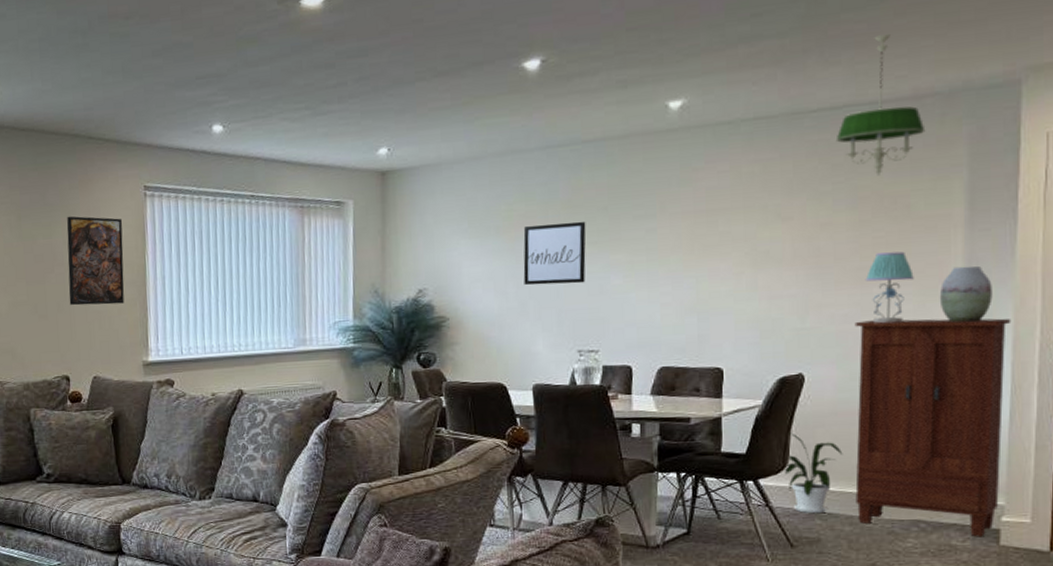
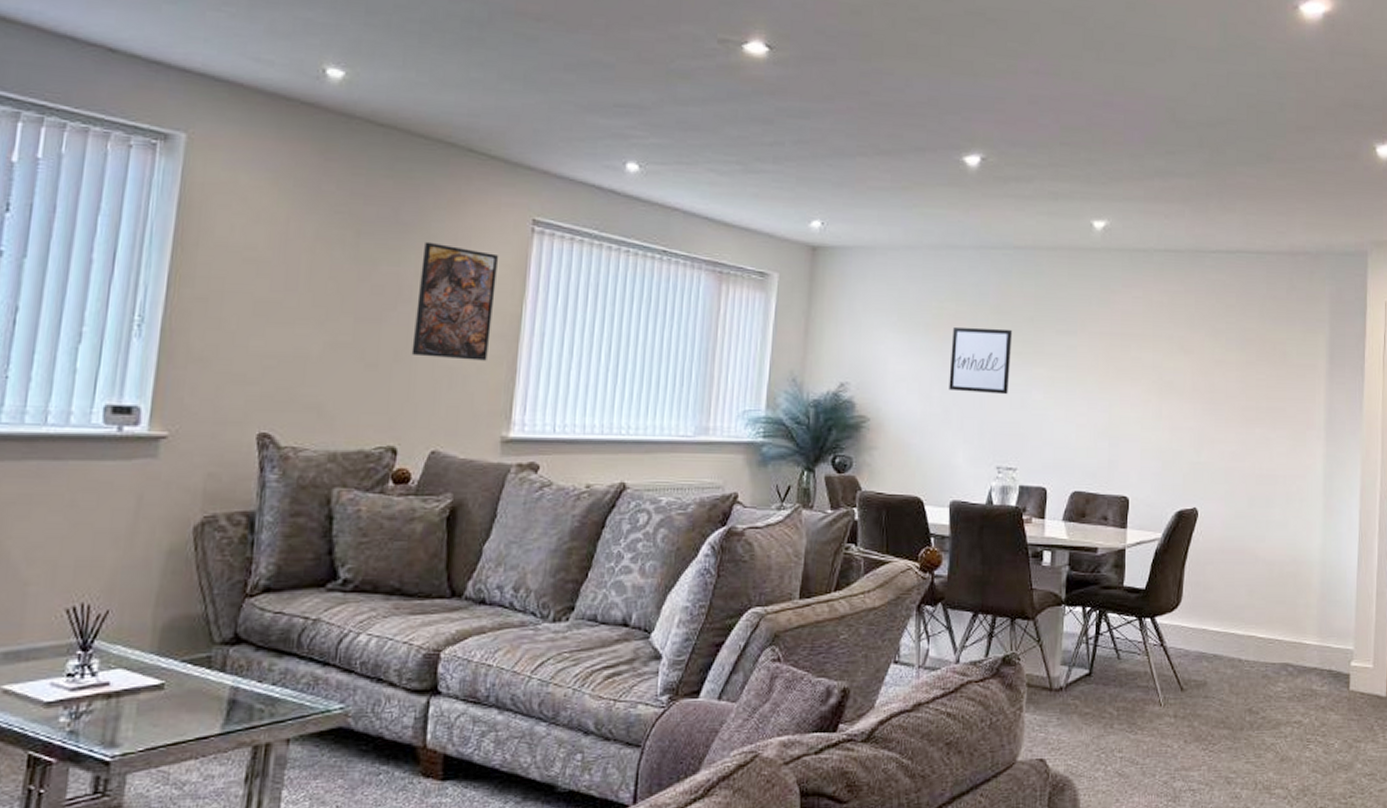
house plant: present [784,432,843,514] -> none [1178,569,1228,655]
chandelier: present [835,34,926,176] -> none [1229,191,1299,321]
cabinet: present [854,318,1011,537] -> none [1237,459,1360,682]
table lamp: present [865,251,914,323] -> none [1249,395,1287,464]
vase: present [939,266,993,323] -> none [1306,415,1346,470]

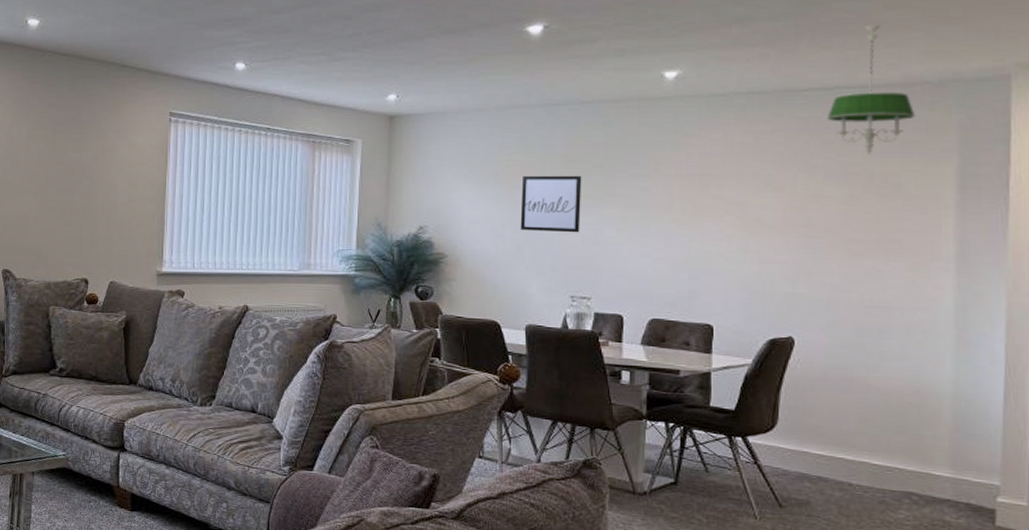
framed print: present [411,241,499,361] -> none [93,134,148,217]
chandelier: none [1229,191,1299,321] -> present [826,25,916,155]

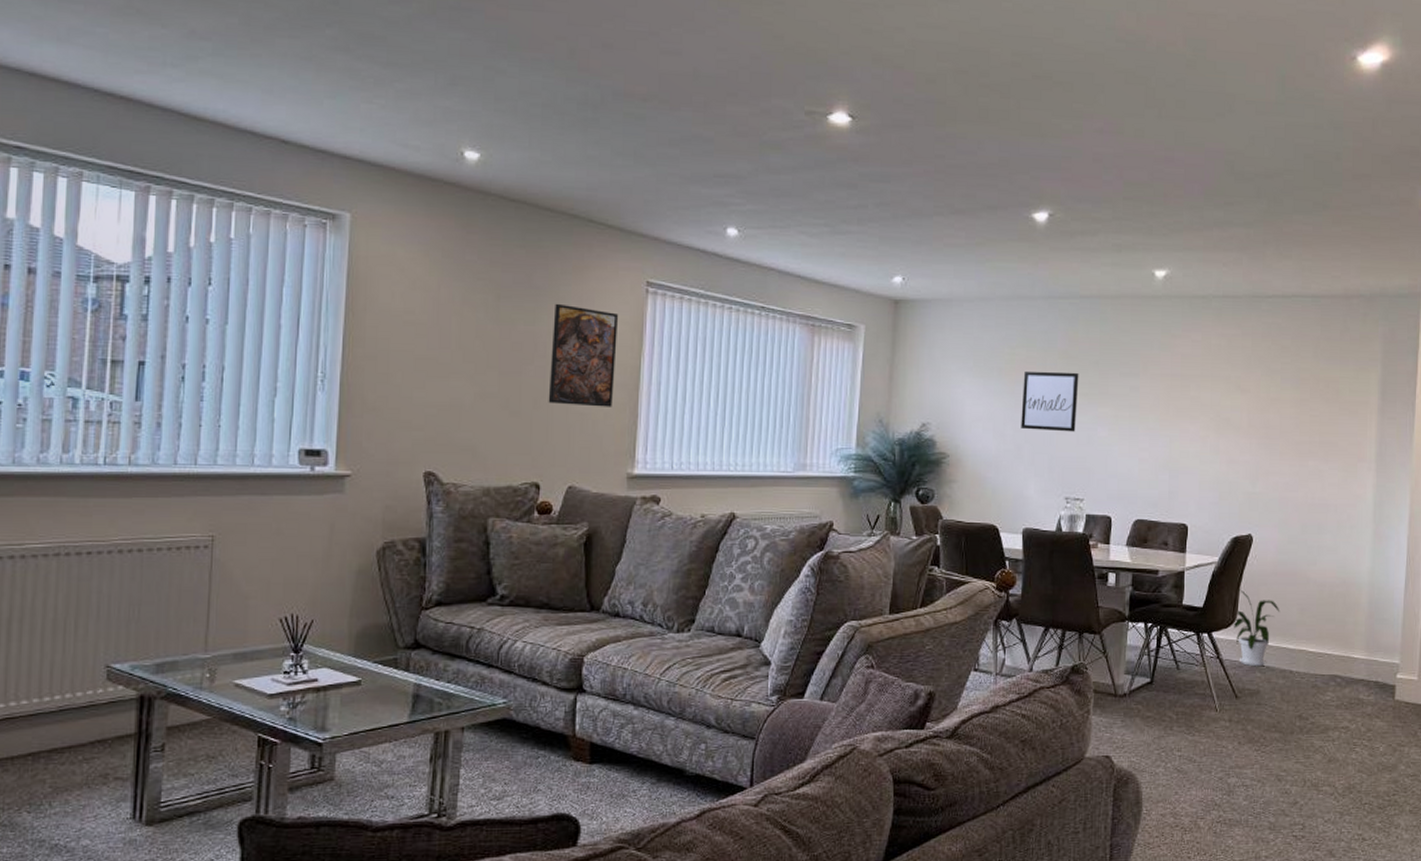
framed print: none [93,134,148,217] -> present [548,303,619,407]
house plant: none [773,393,833,477] -> present [1233,589,1280,667]
chandelier: present [826,25,916,155] -> none [1285,238,1352,361]

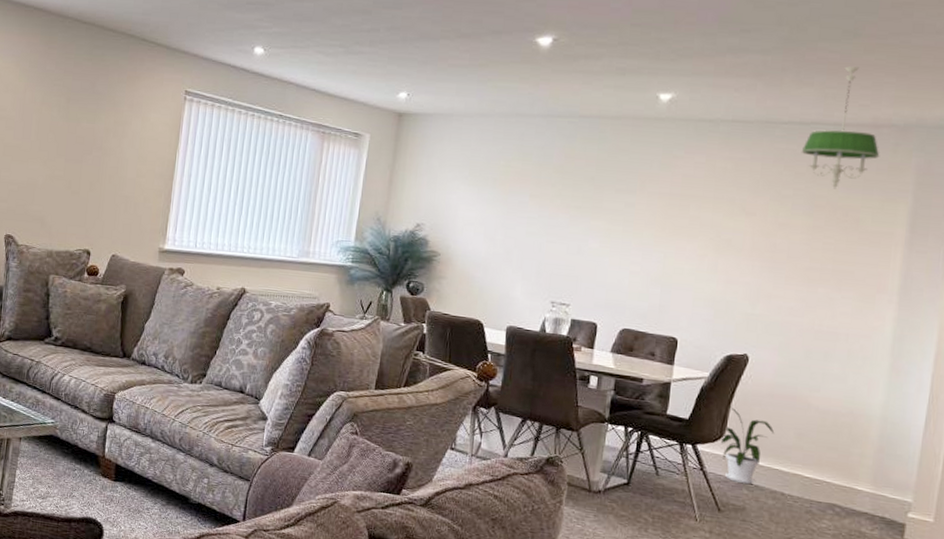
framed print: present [548,303,619,407] -> none [101,106,161,193]
wall art: present [1021,370,1079,432] -> none [511,182,574,242]
chandelier: none [1285,238,1352,361] -> present [801,66,880,189]

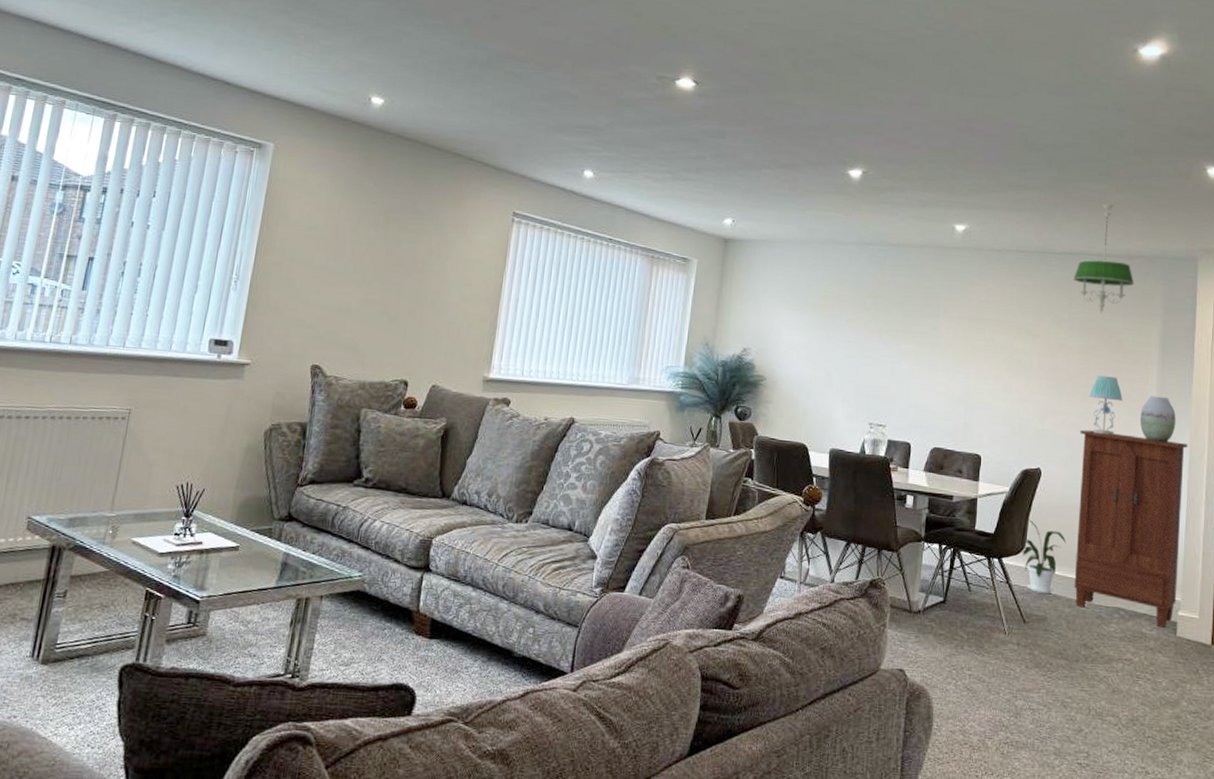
cabinet: none [780,315,936,529] -> present [1074,429,1188,628]
table lamp: none [812,257,855,323] -> present [1088,375,1123,436]
vase: none [875,280,923,334] -> present [1139,395,1176,443]

